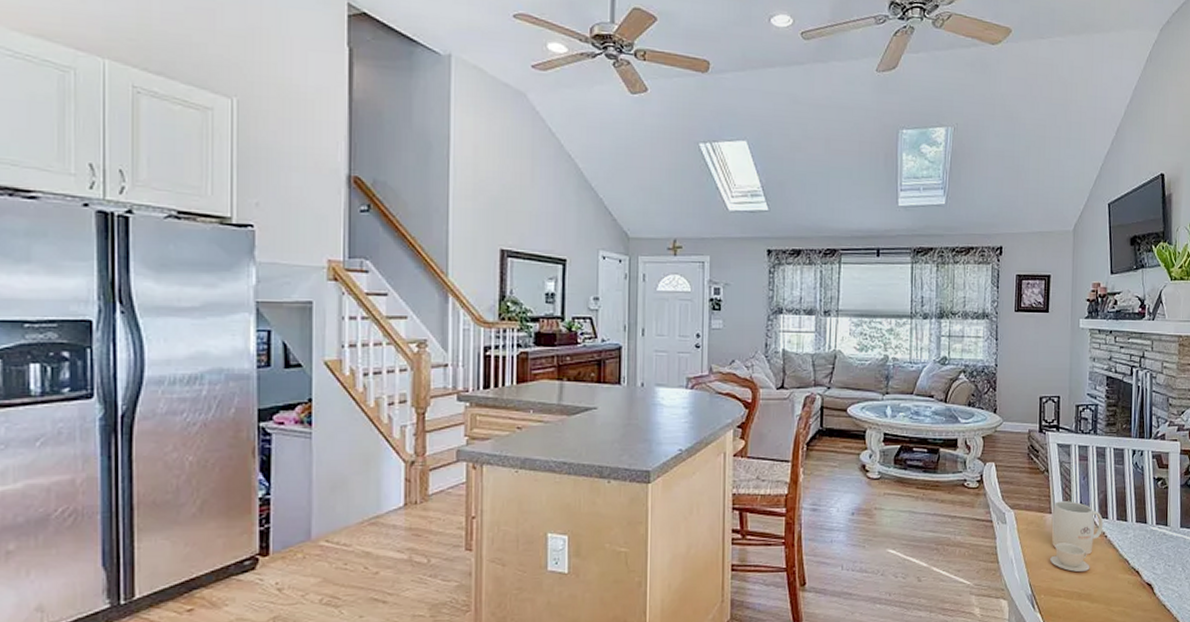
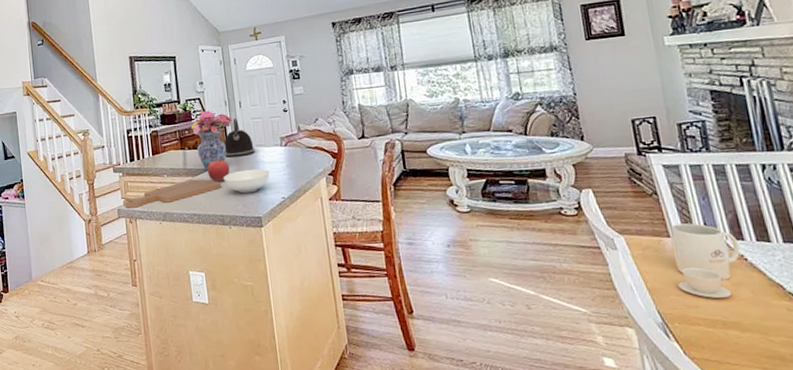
cutting board: none [468,419,605,451] -> present [124,179,222,209]
flower arrangement: none [574,334,630,410] -> present [191,110,232,171]
fruit: none [589,396,618,425] -> present [207,158,230,182]
bowl: none [608,412,668,441] -> present [223,168,270,194]
kettle: none [615,348,653,397] -> present [224,118,255,158]

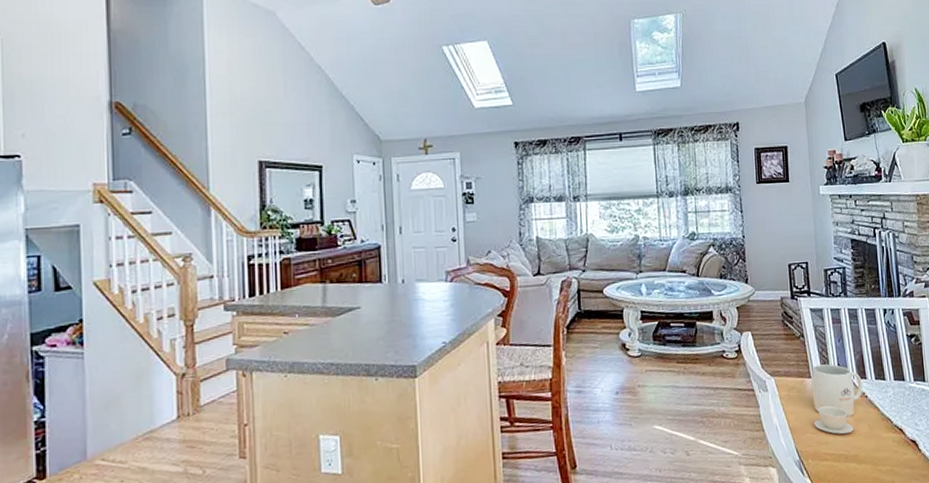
cutting board: present [124,179,222,209] -> none [237,319,370,359]
flower arrangement: present [191,110,232,171] -> none [335,235,389,310]
fruit: present [207,158,230,182] -> none [353,295,381,324]
bowl: present [223,168,270,194] -> none [372,307,430,338]
kettle: present [224,118,255,158] -> none [377,246,414,295]

